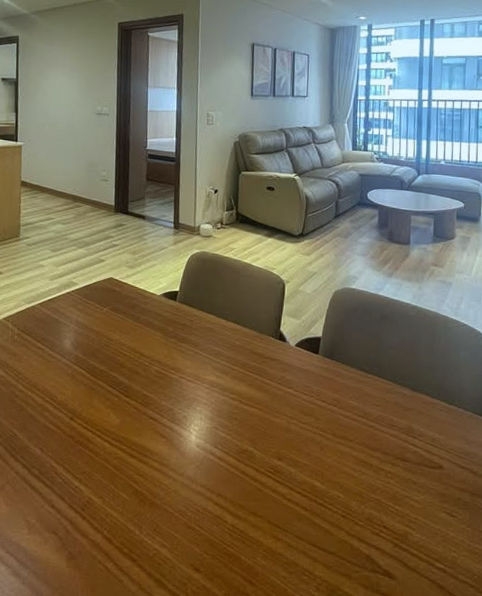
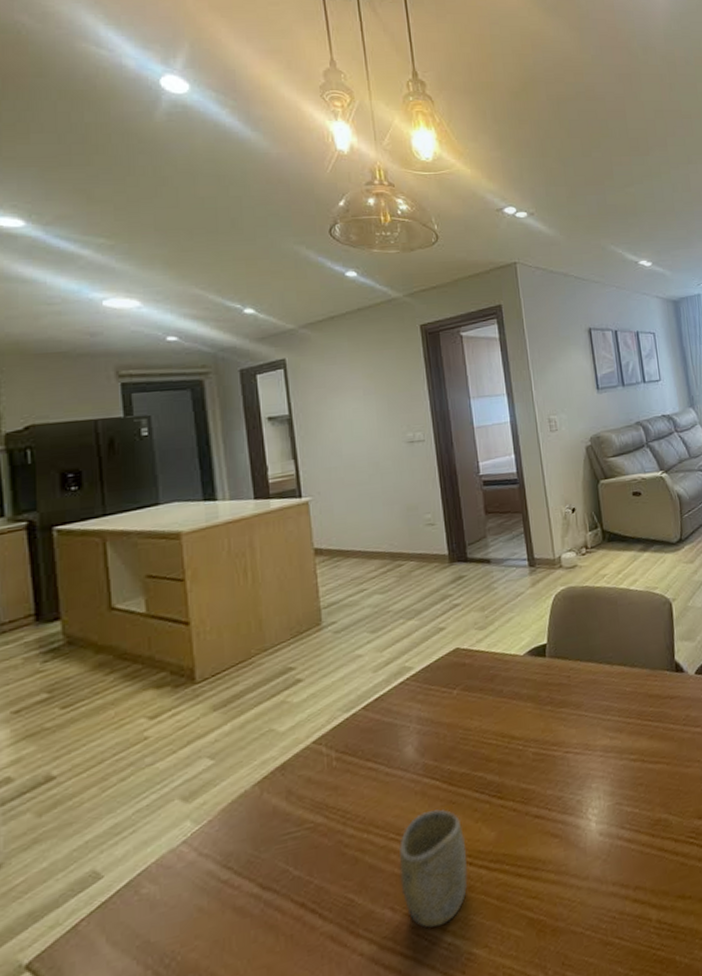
cup: none [48,390,98,472] -> present [398,809,468,928]

